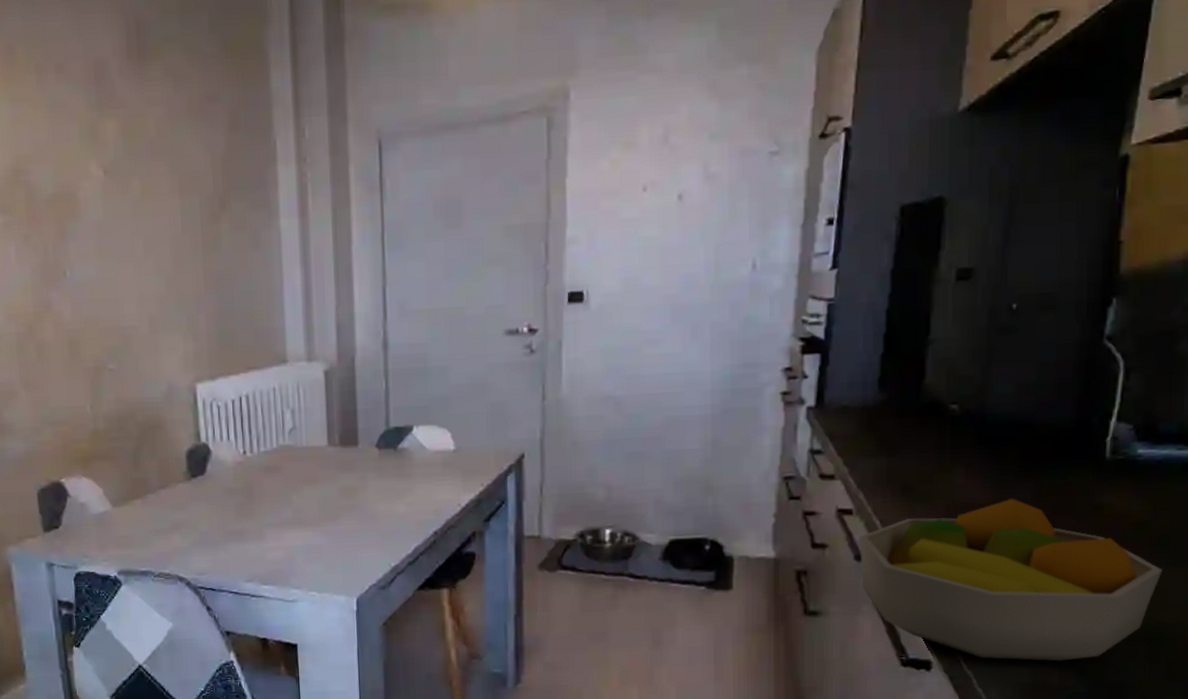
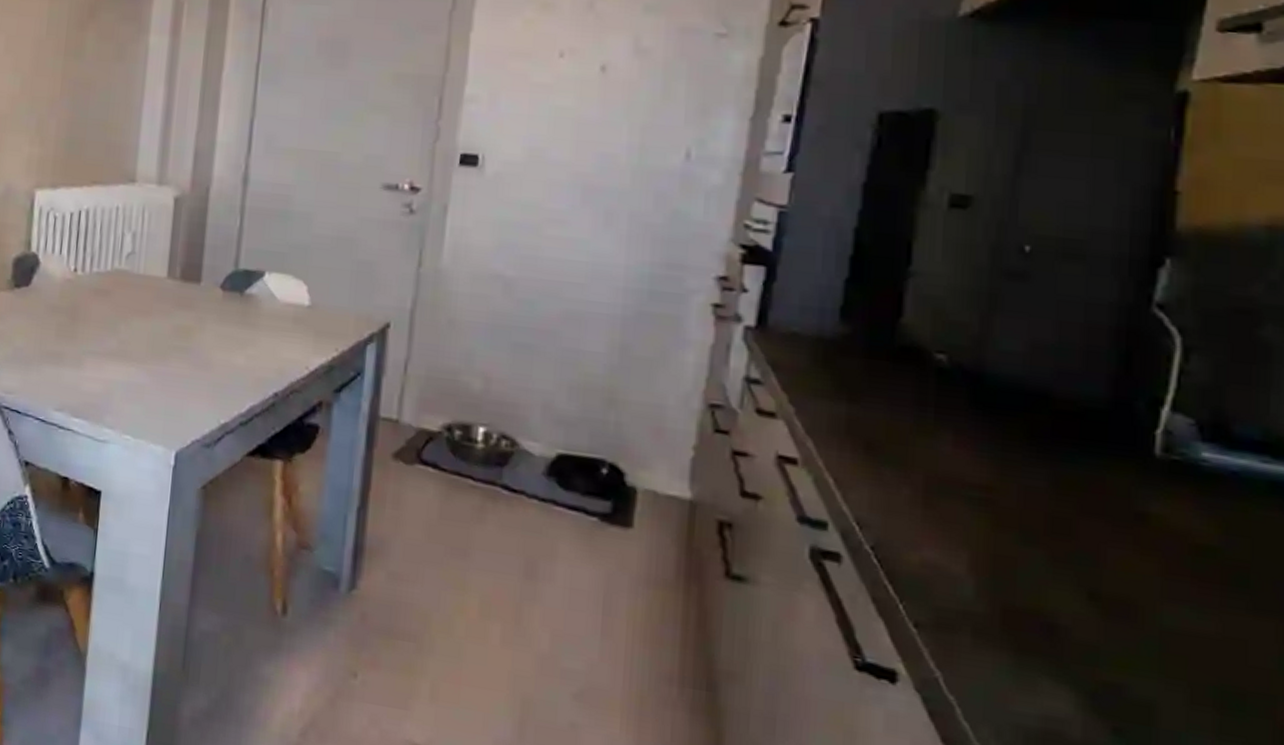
fruit bowl: present [860,498,1162,662] -> none [804,482,1240,715]

